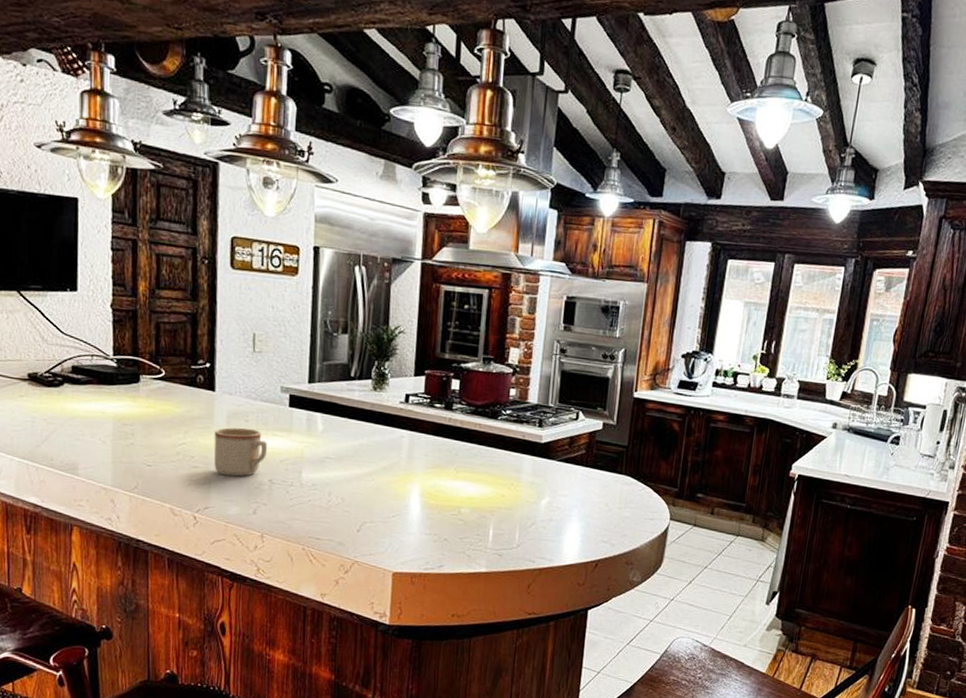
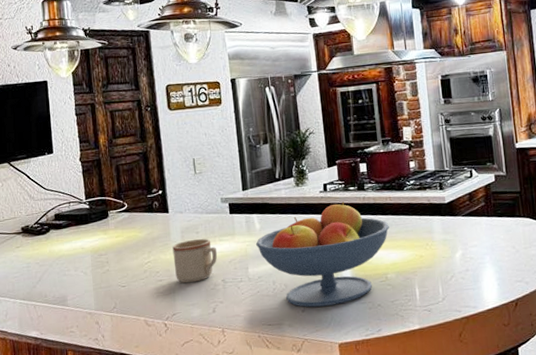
fruit bowl: none [314,418,473,531] -> present [255,202,389,308]

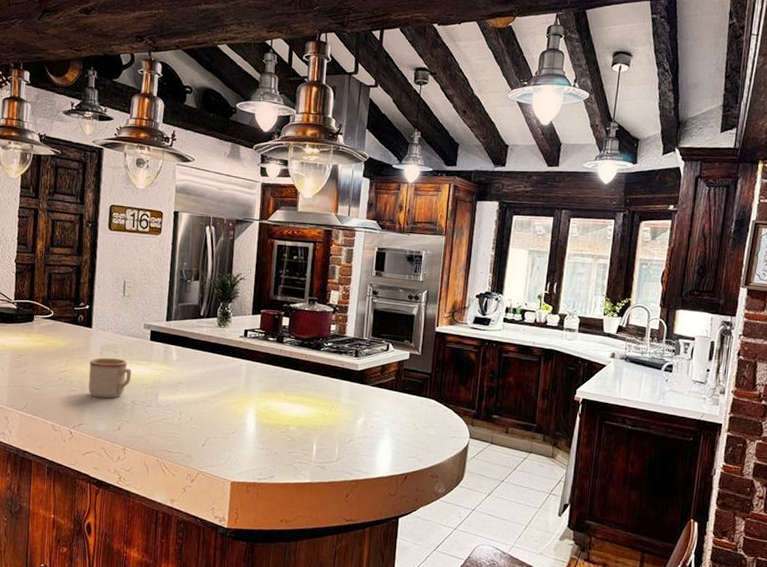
fruit bowl: present [255,202,389,308] -> none [169,350,300,446]

